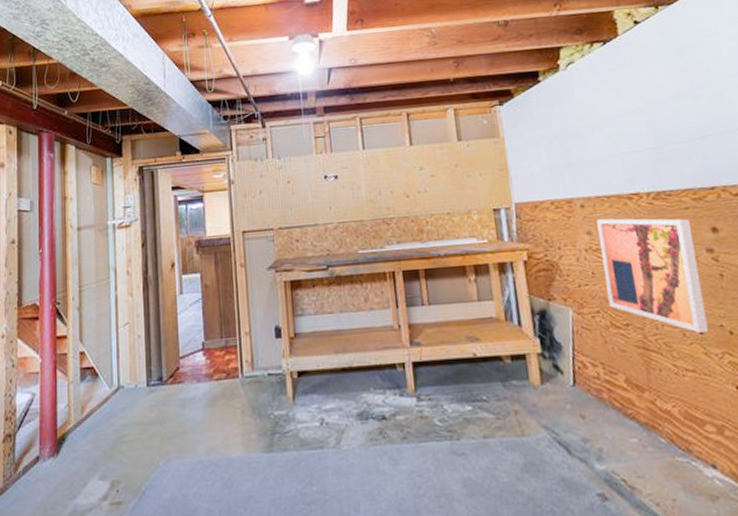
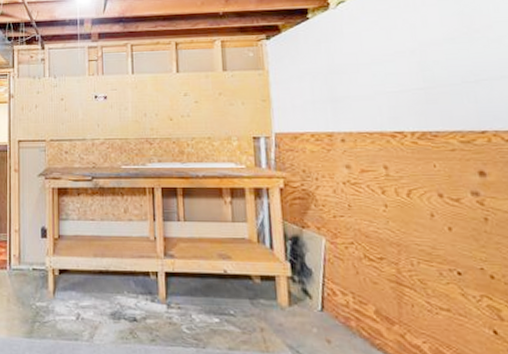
wall art: present [596,218,709,333] -> none [357,155,468,274]

